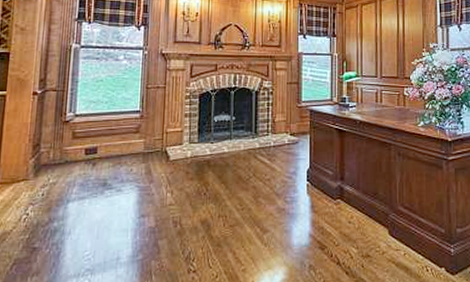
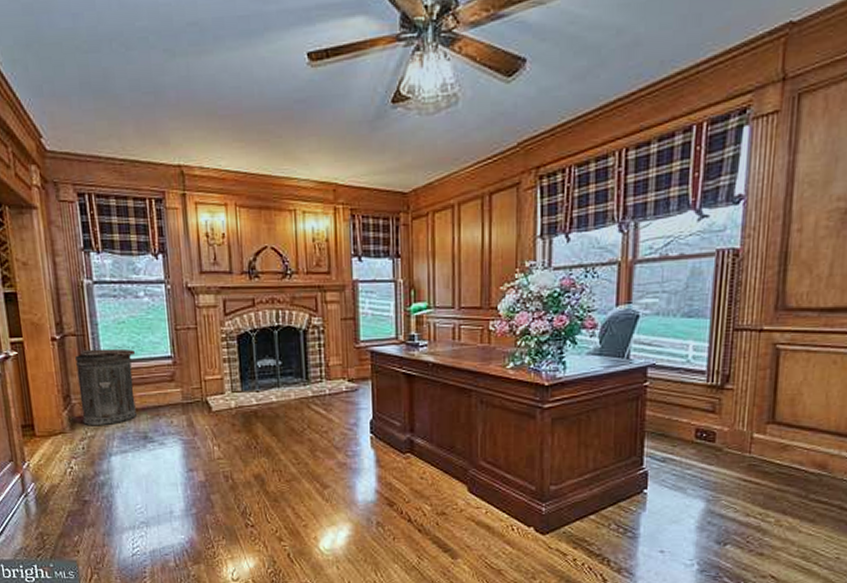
trash can: none [47,103,108,174] -> present [75,348,137,426]

